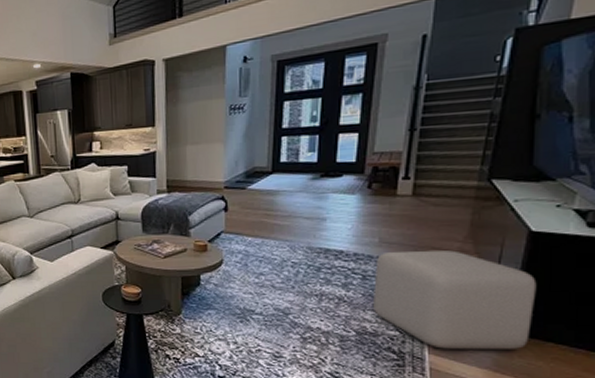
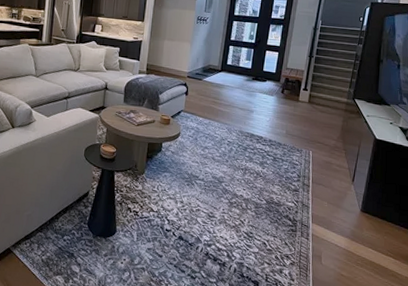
pouf: present [374,250,537,350] -> none [279,142,378,225]

